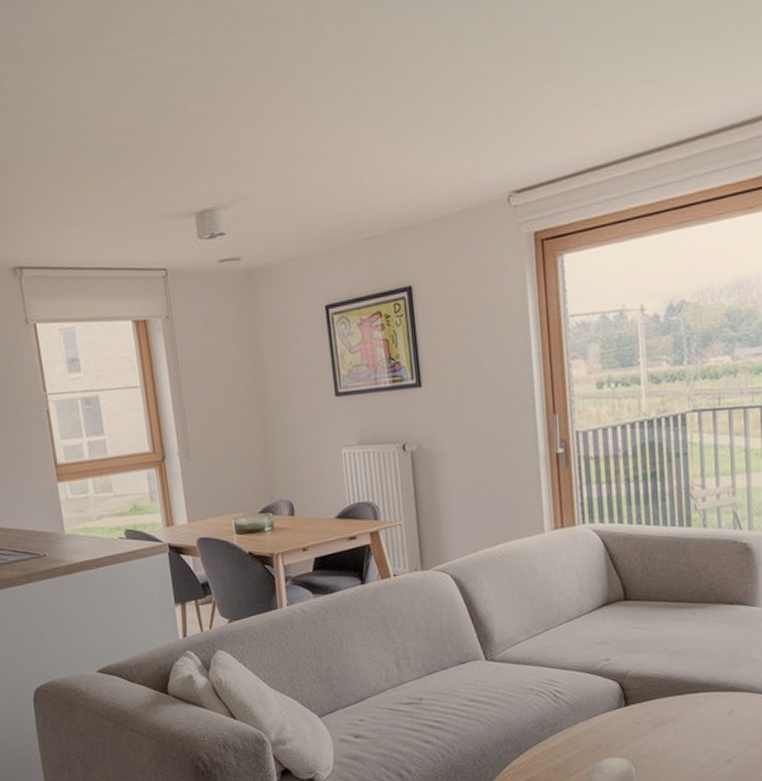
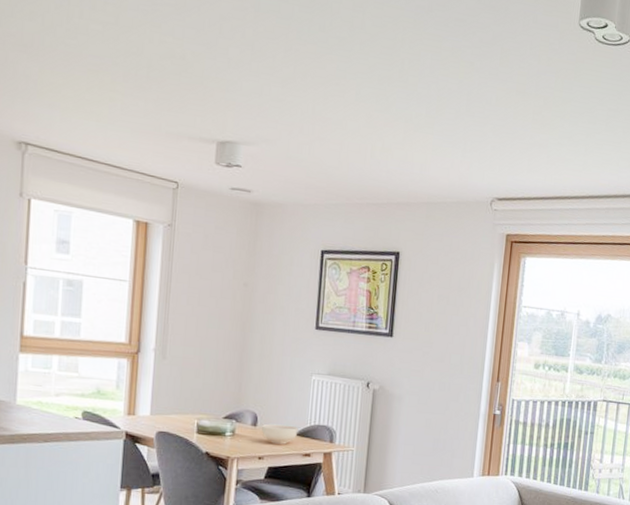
bowl: none [299,508,339,532] -> present [261,423,299,445]

